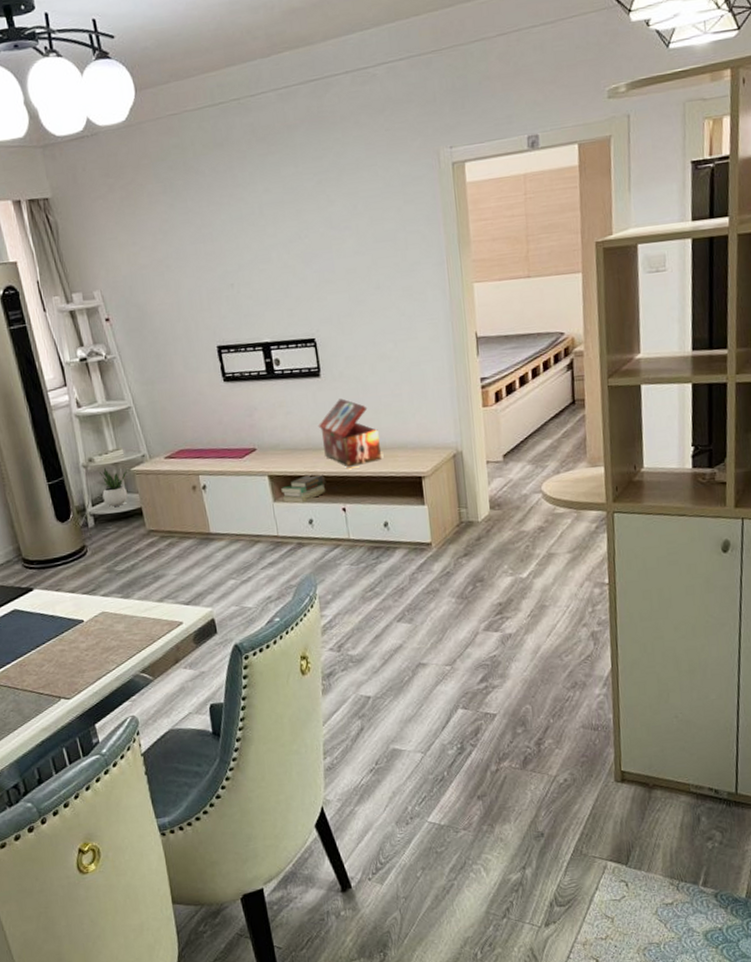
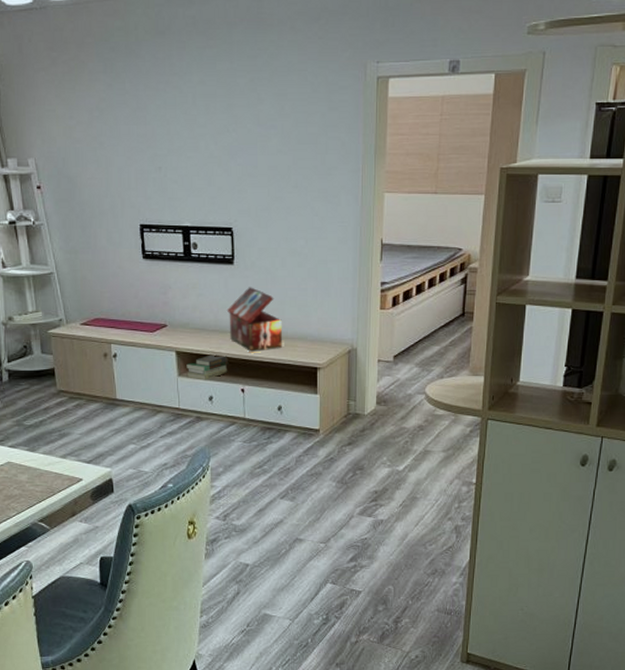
potted plant: present [99,467,128,507] -> none [18,326,44,365]

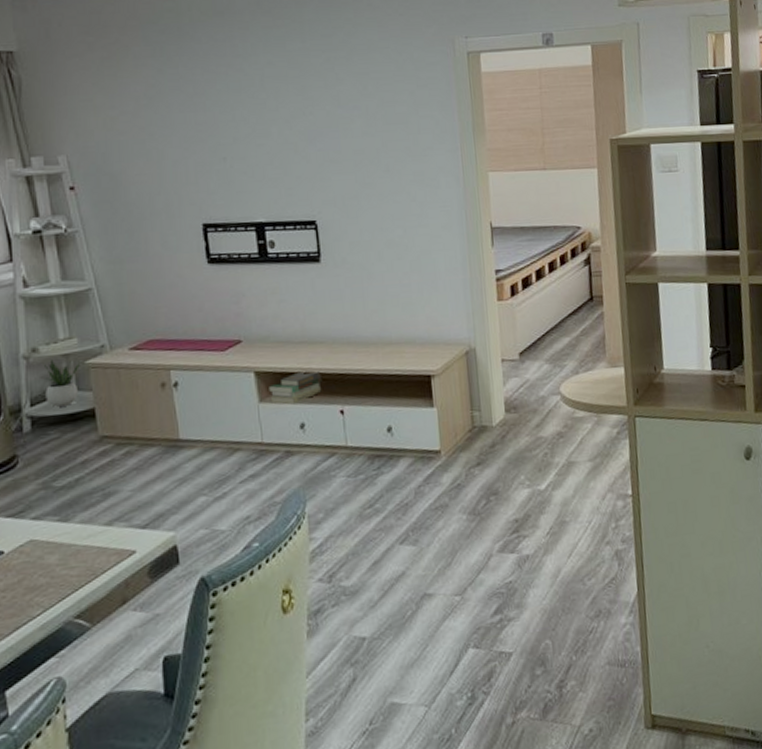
potted plant: none [18,326,44,365] -> present [44,358,80,407]
decorative box: present [226,287,283,352] -> none [315,287,388,364]

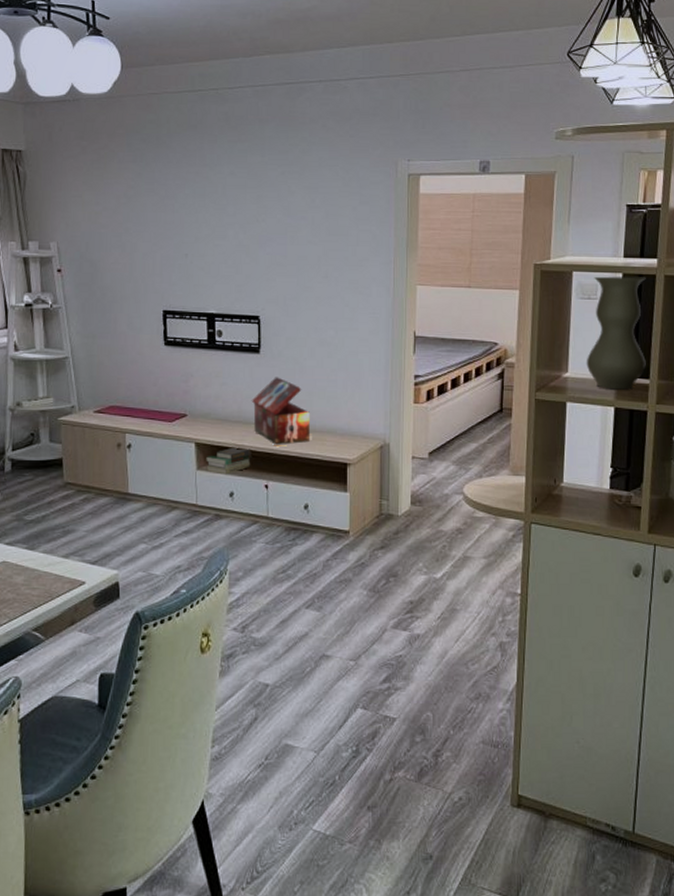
potted plant: present [44,358,80,407] -> none [24,413,54,454]
decorative box: none [315,287,388,364] -> present [251,377,311,445]
vase: none [672,144,735,265] -> present [586,276,646,390]

